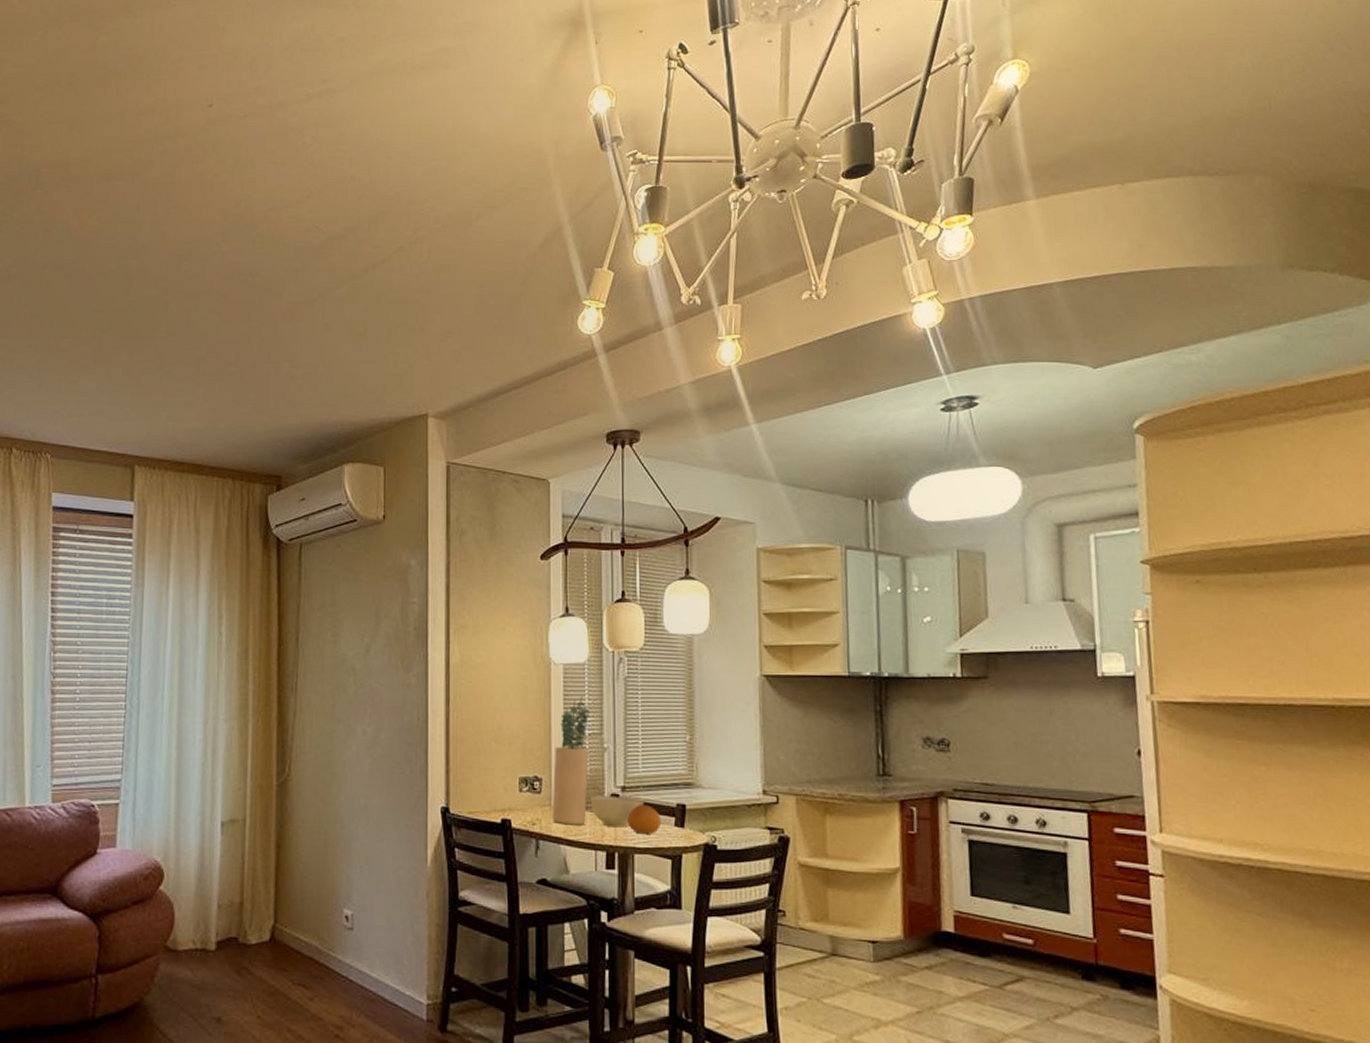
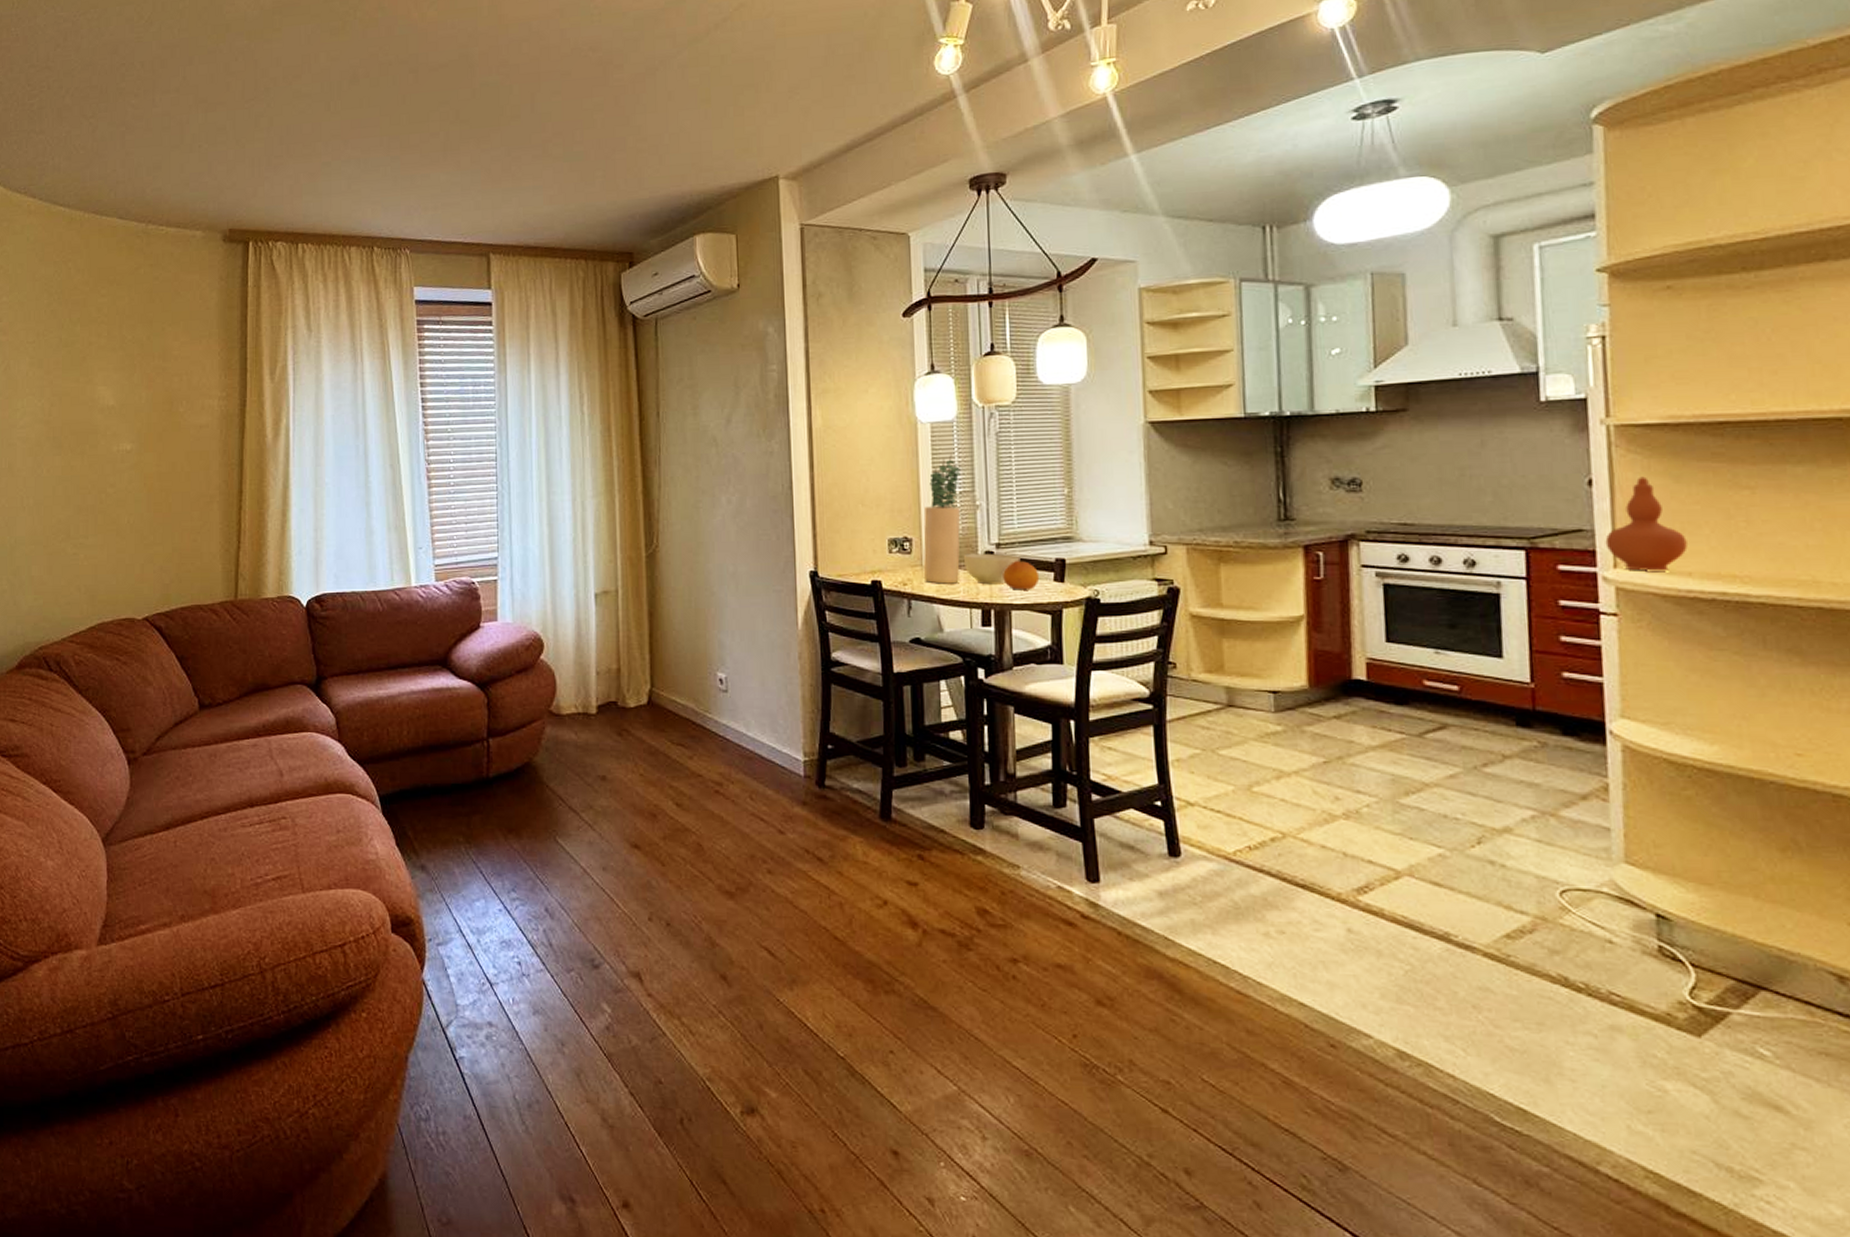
decorative vase: none [1152,749,1218,837] -> present [1605,476,1687,571]

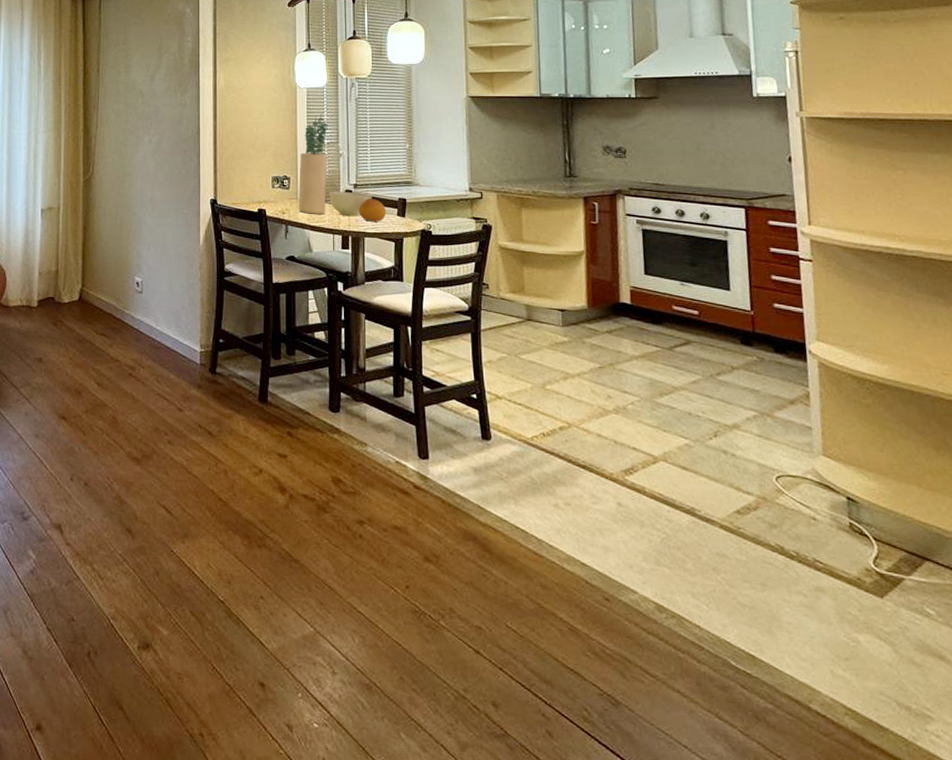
decorative vase: present [1605,476,1687,571] -> none [802,157,860,229]

